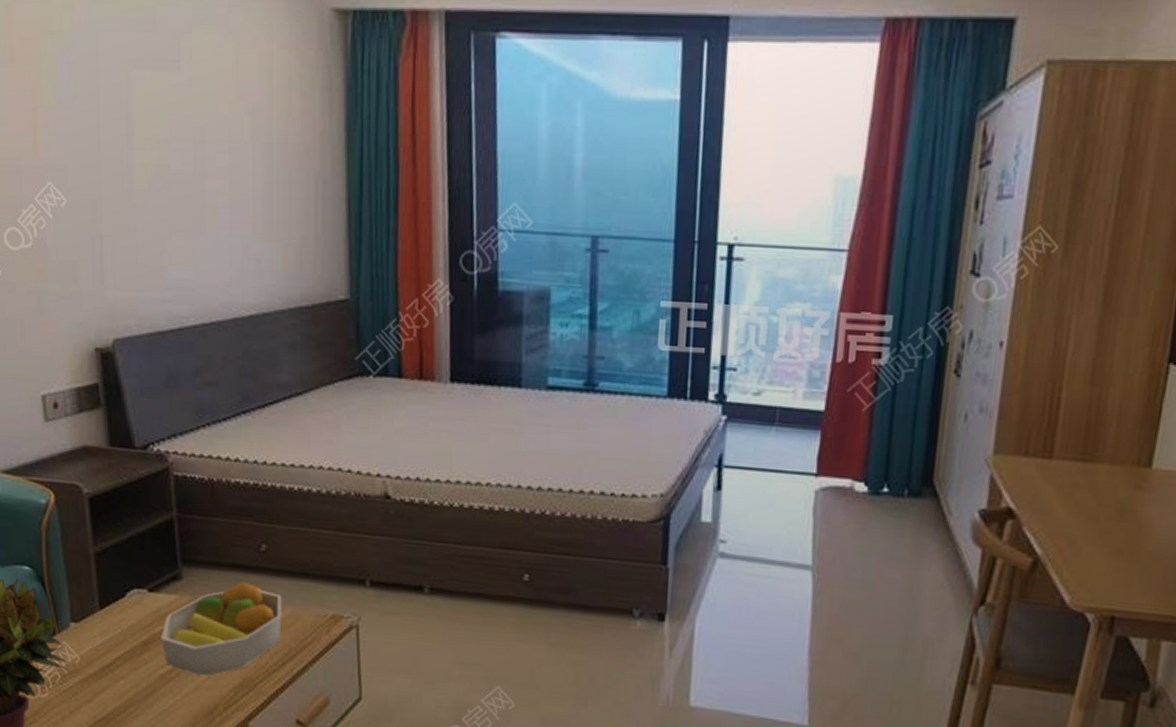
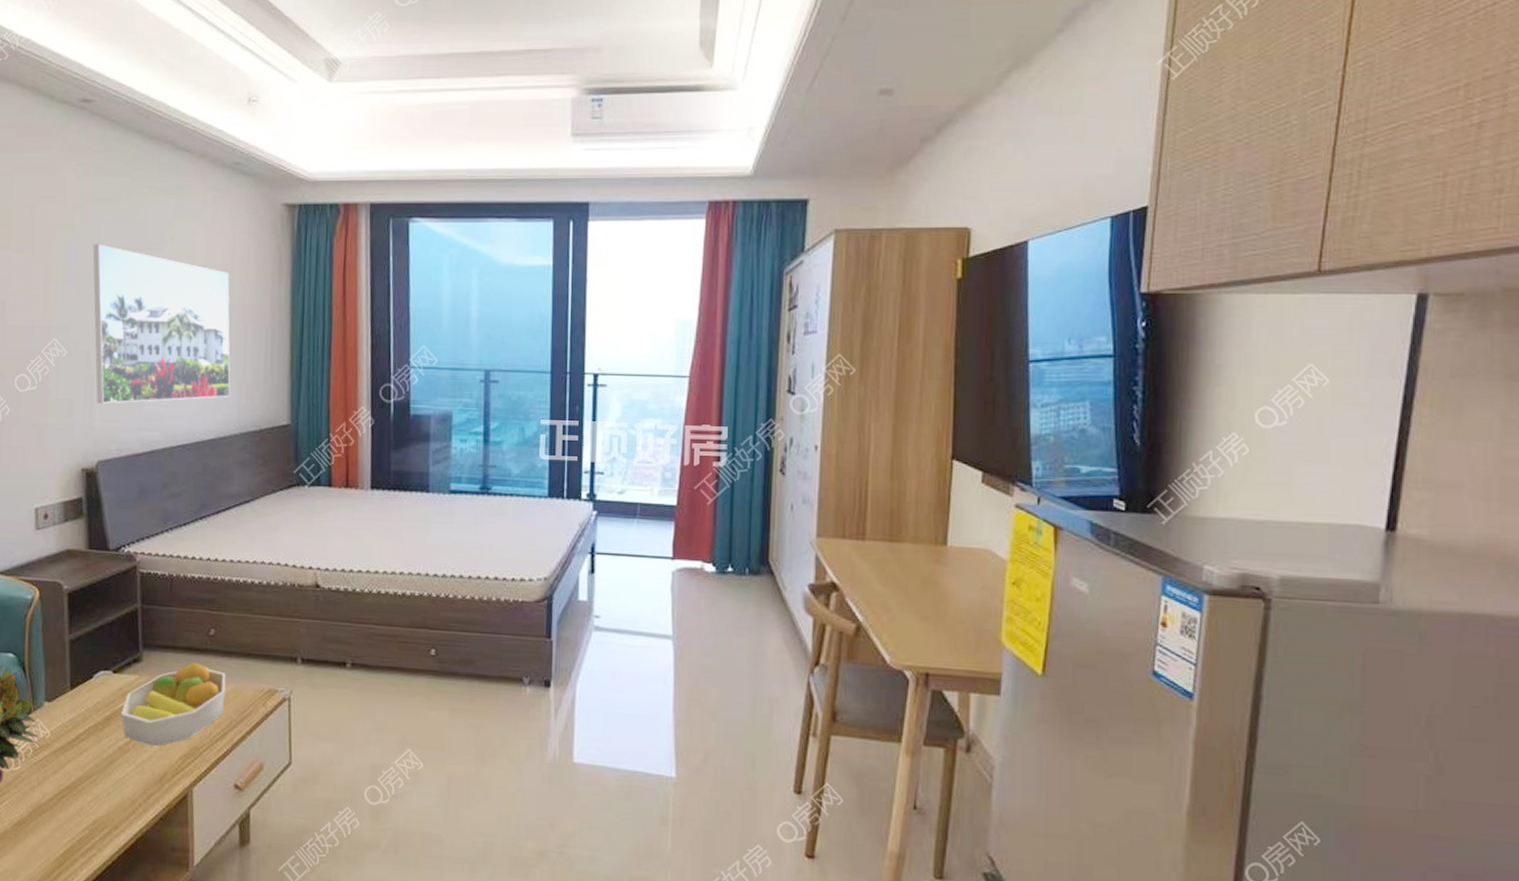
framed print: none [90,58,273,268] -> present [93,244,230,404]

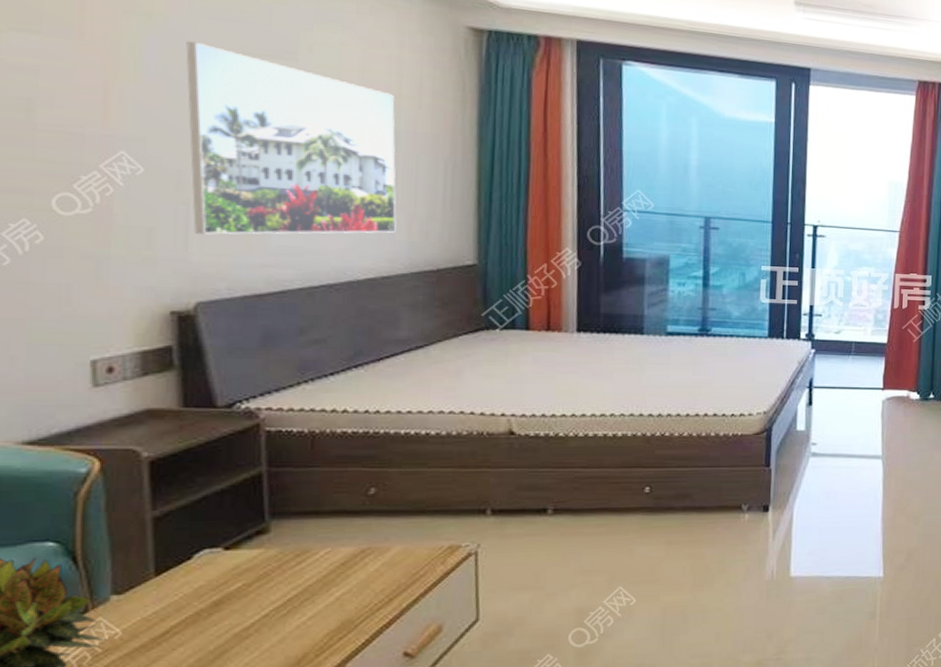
fruit bowl: present [121,662,226,747] -> none [237,526,392,627]

